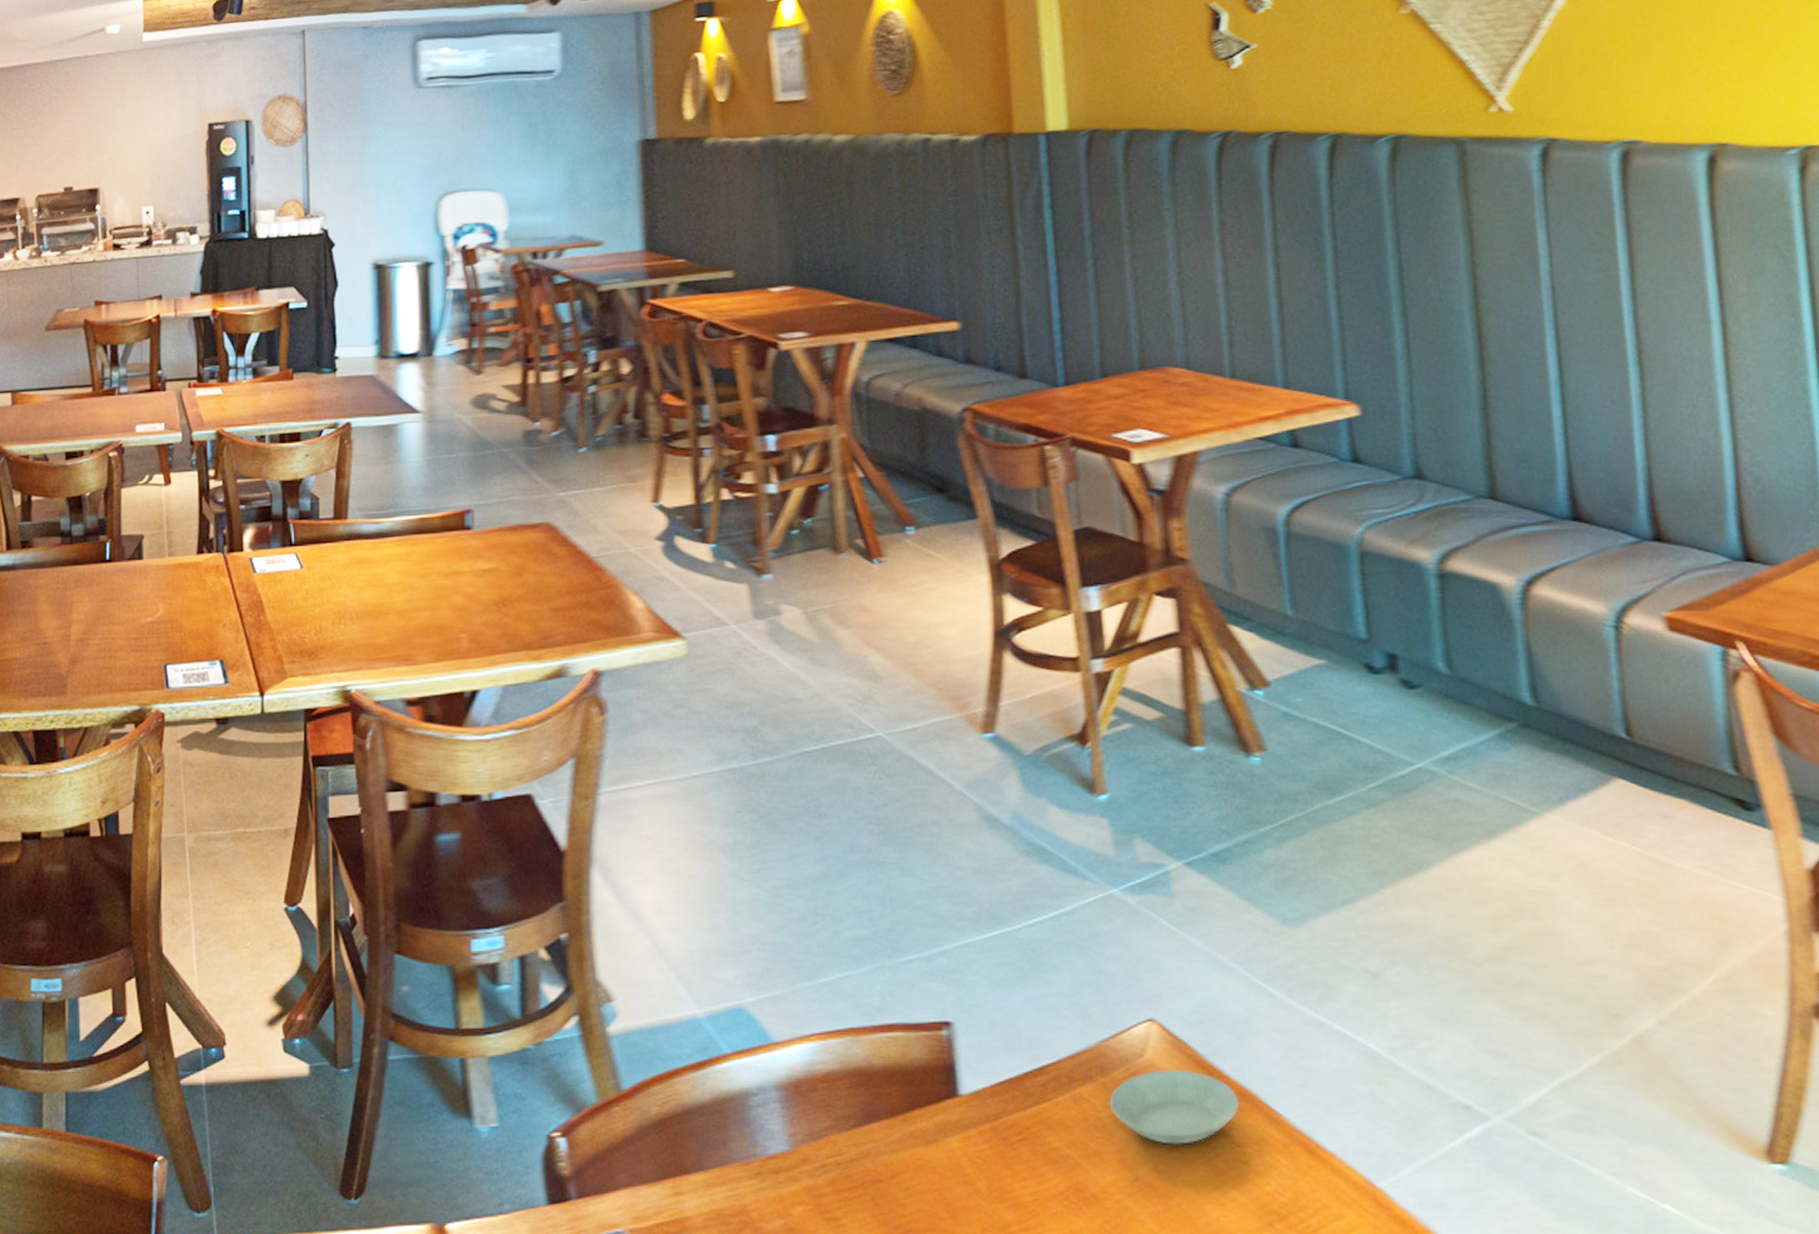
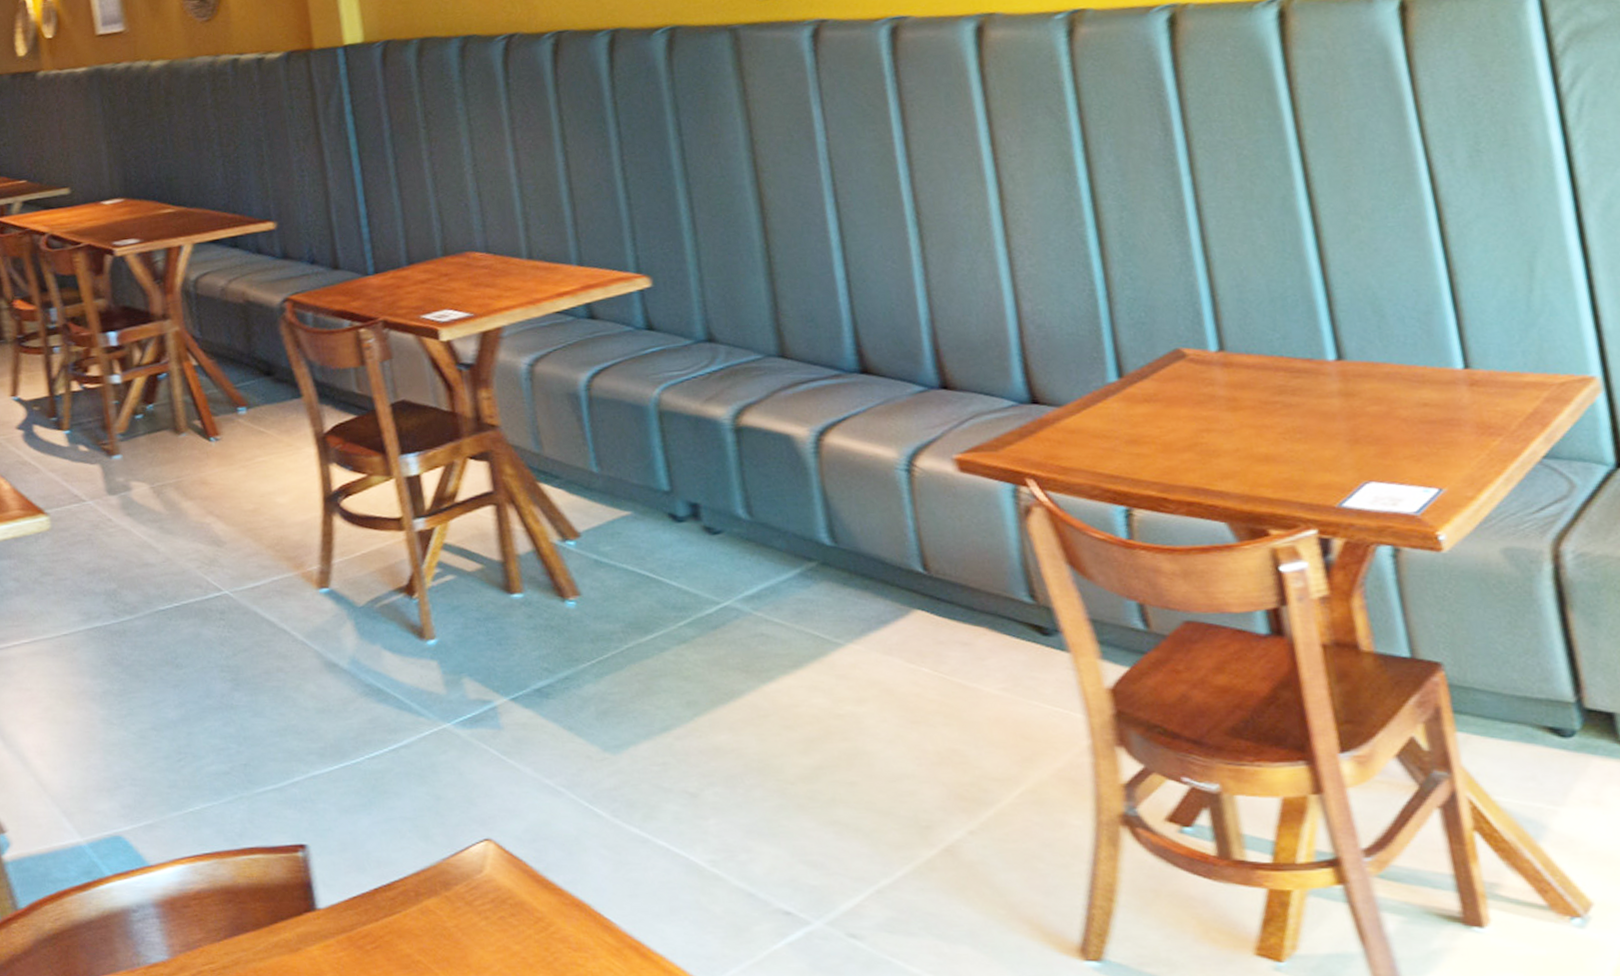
saucer: present [1109,1069,1240,1145] -> none [453,883,574,950]

